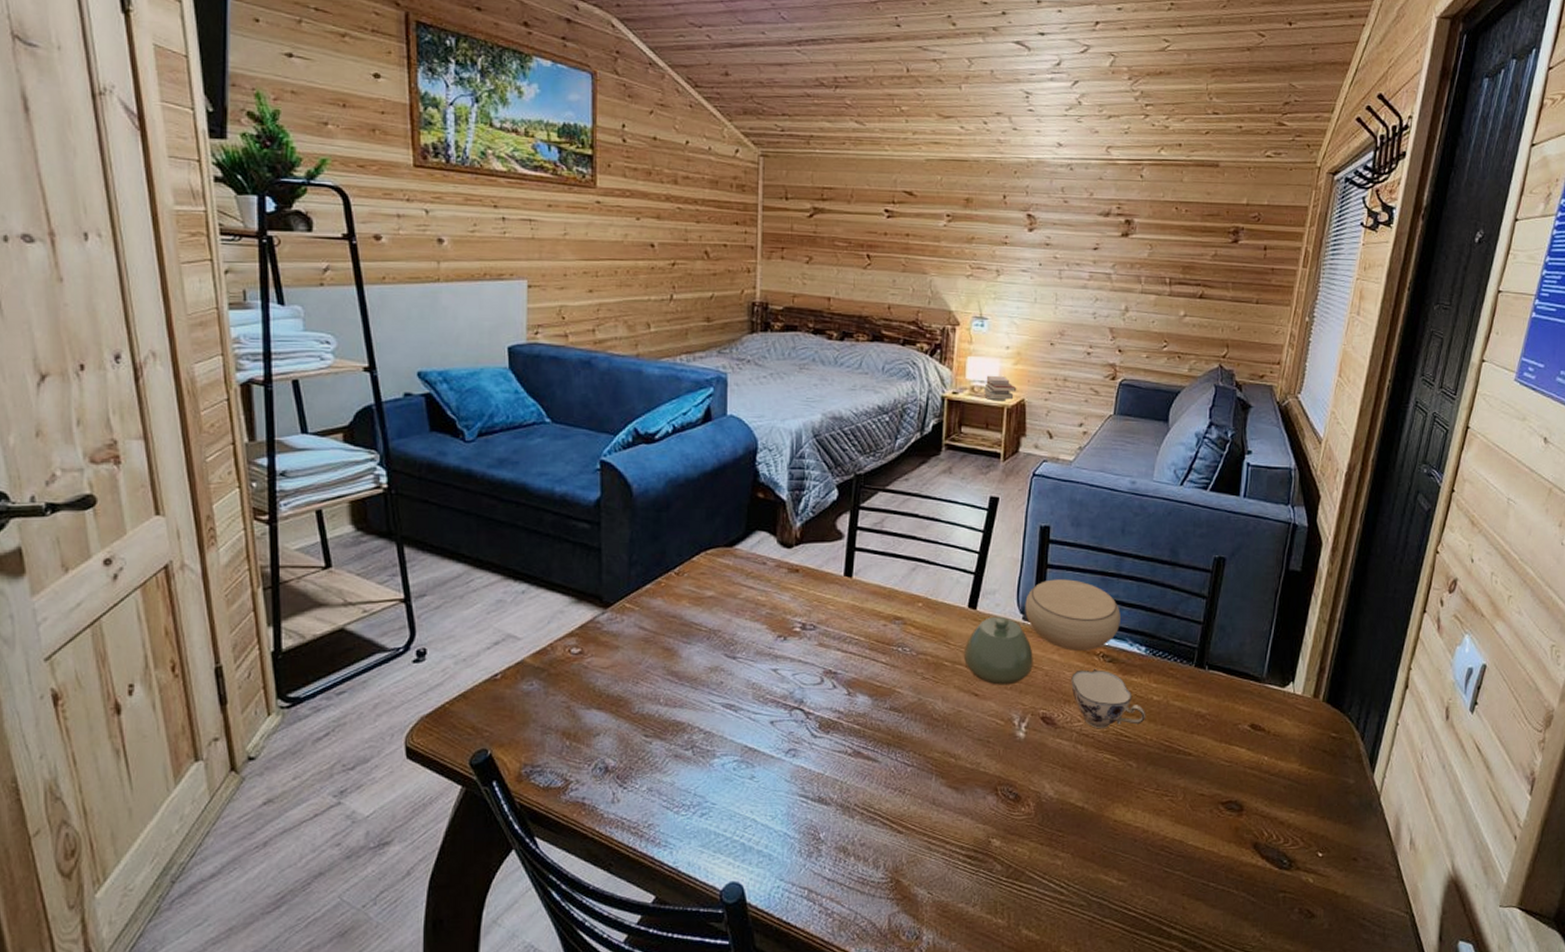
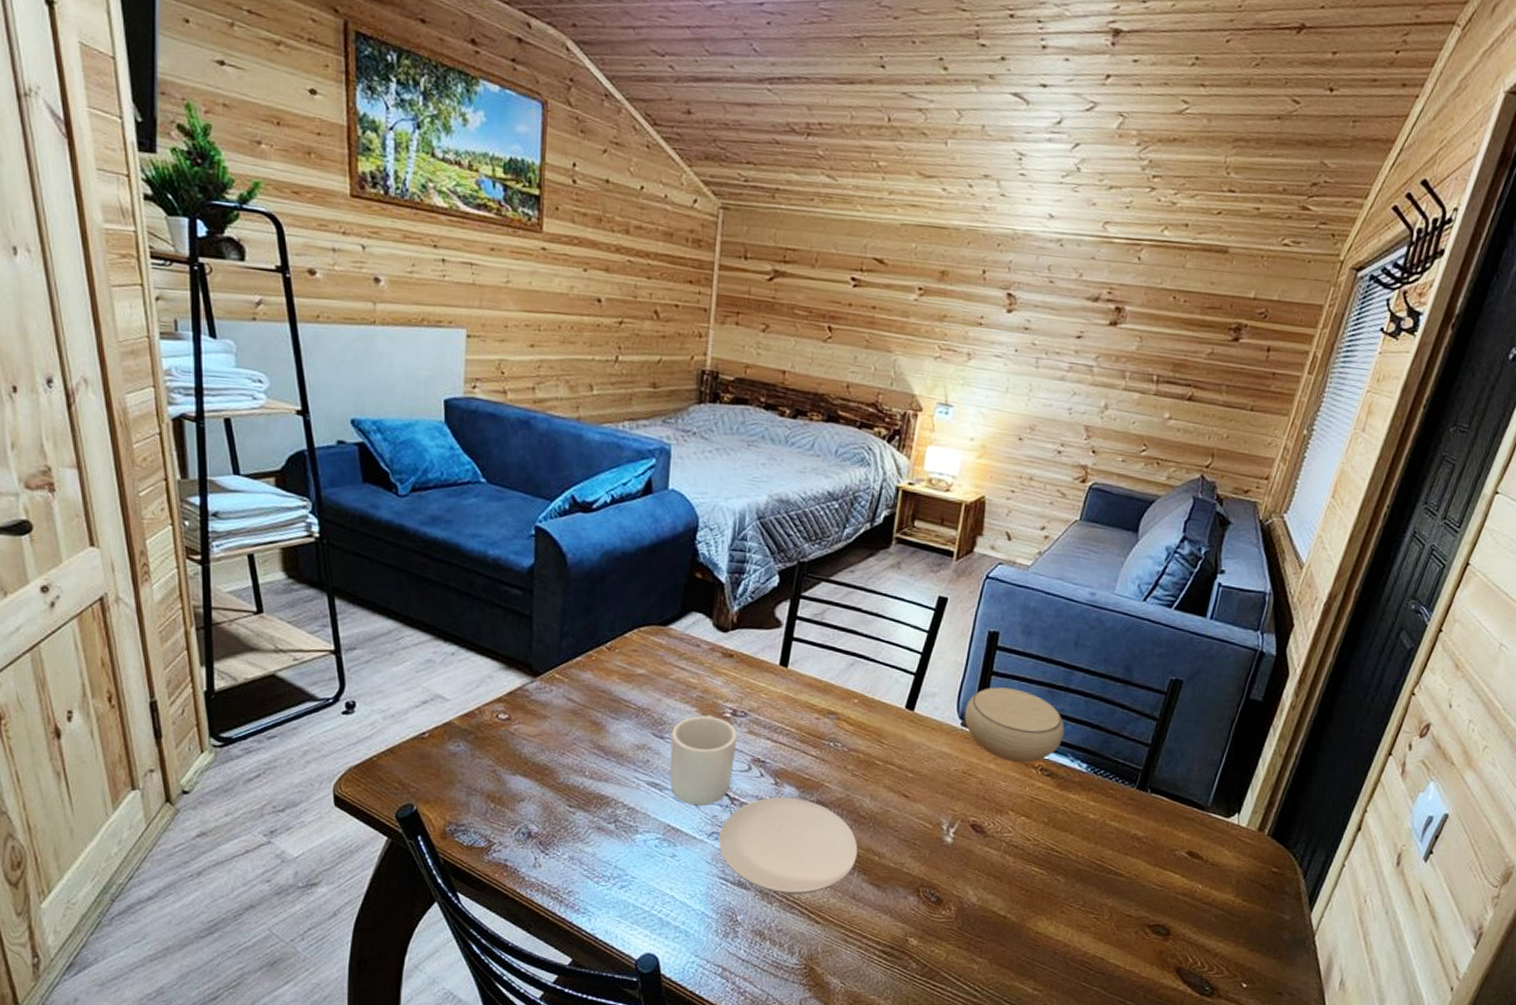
mug: none [743,631,809,724] -> present [669,715,738,806]
plate: none [797,707,934,806] -> present [719,797,858,895]
sugar bowl: present [963,616,1033,685] -> none [896,719,969,790]
books: present [984,375,1017,401] -> none [942,467,978,497]
teacup: present [1071,669,1146,729] -> none [1005,781,1081,842]

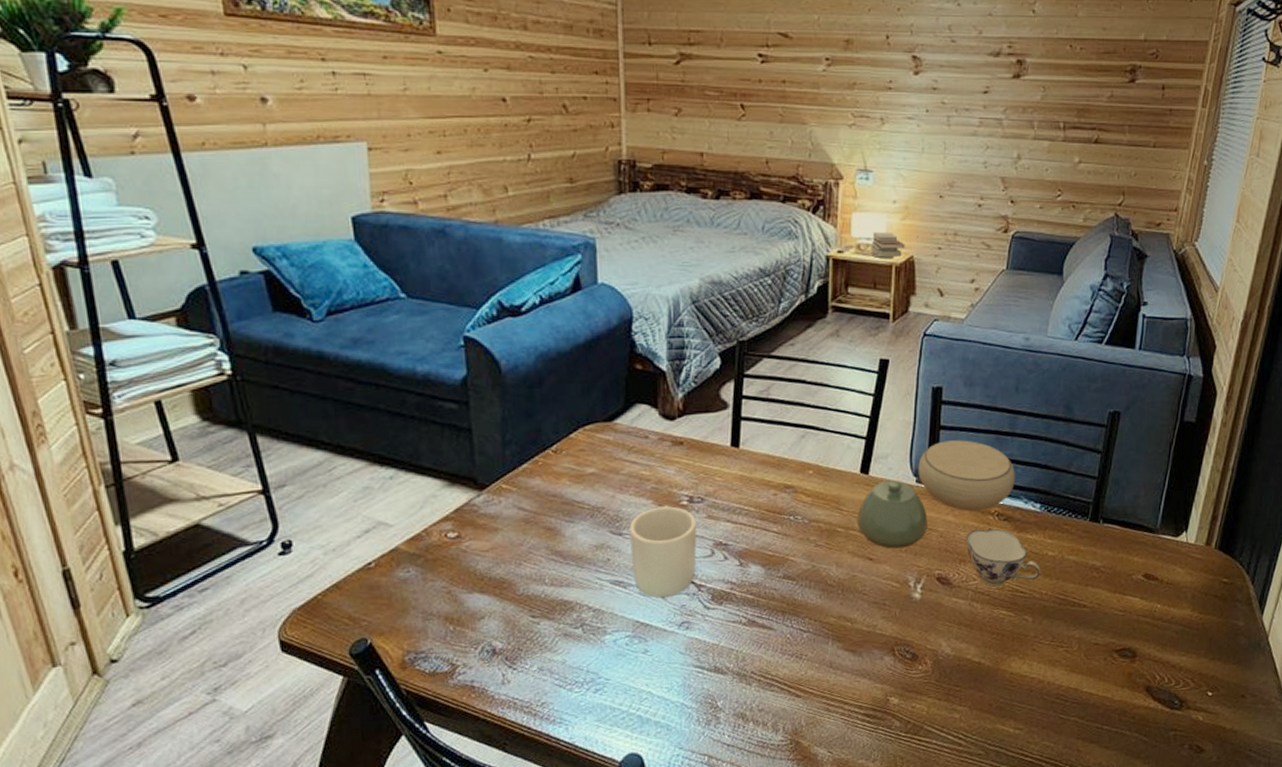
plate: present [719,797,858,895] -> none [690,576,830,673]
sugar bowl: none [896,719,969,790] -> present [856,480,928,549]
books: none [942,467,978,497] -> present [871,231,905,259]
teacup: none [1005,781,1081,842] -> present [966,528,1042,587]

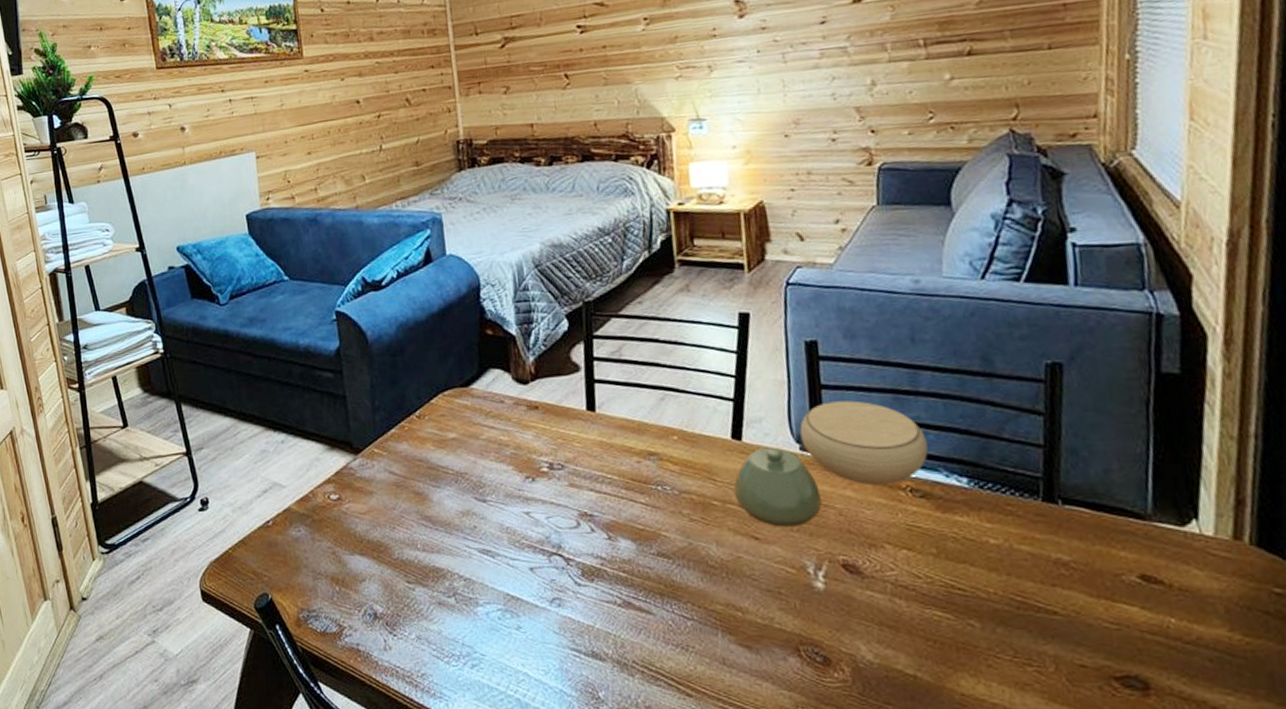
mug: present [629,505,697,598] -> none [492,471,563,571]
books: present [871,231,905,259] -> none [713,178,753,207]
teacup: present [966,528,1042,587] -> none [873,506,984,580]

